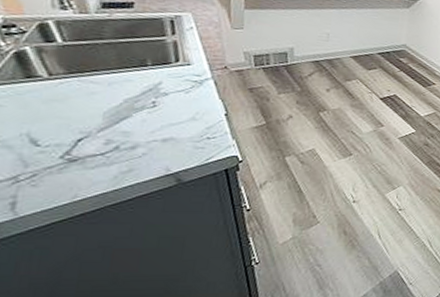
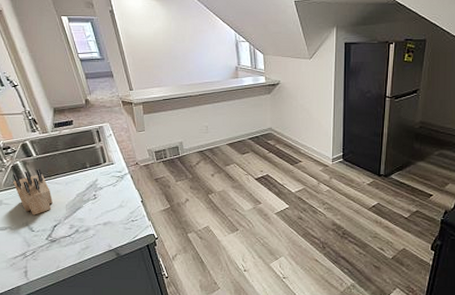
knife block: none [12,59,82,124] -> present [13,168,53,215]

